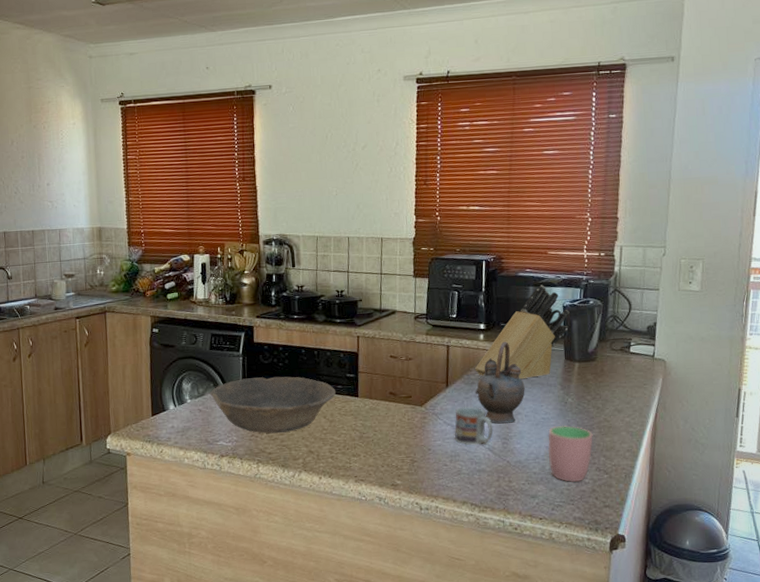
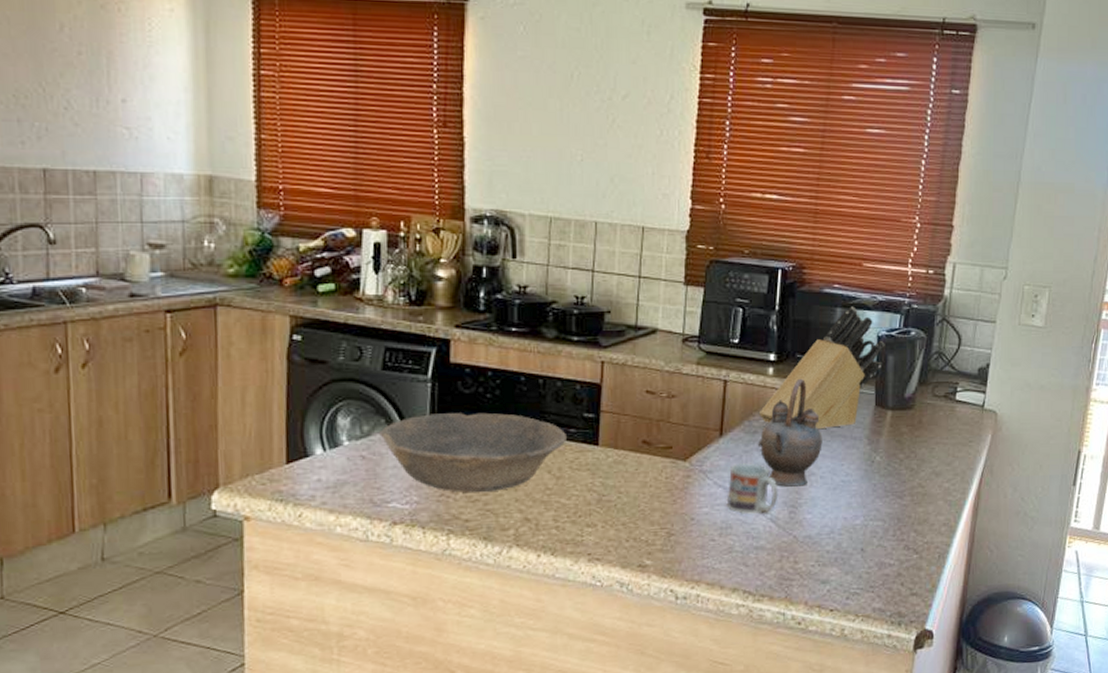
cup: present [547,425,593,483] -> none [846,490,903,565]

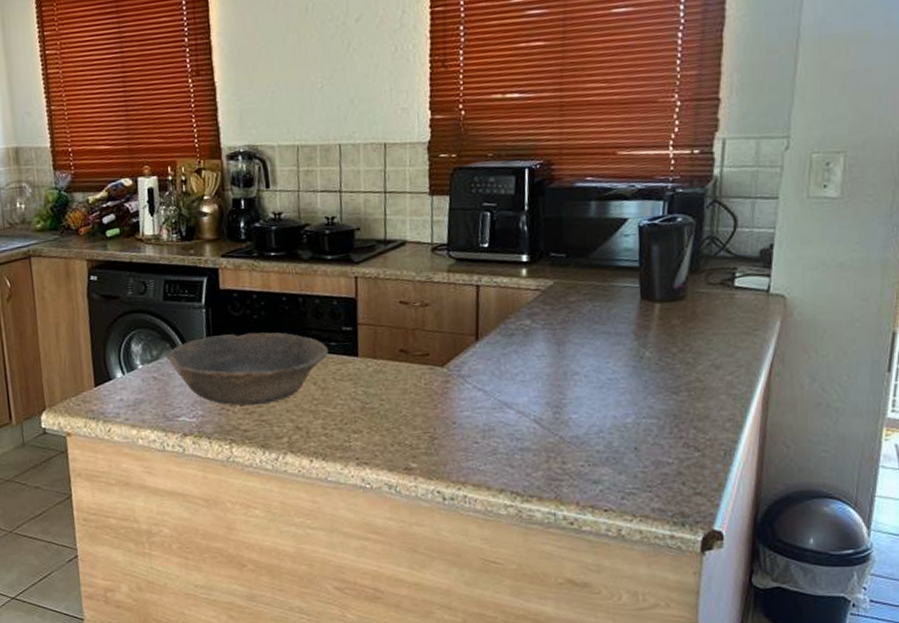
cup: present [726,463,778,515] -> none [487,365,541,417]
teapot: present [757,378,822,487] -> none [515,277,585,388]
knife block: present [760,306,885,428] -> none [515,198,648,327]

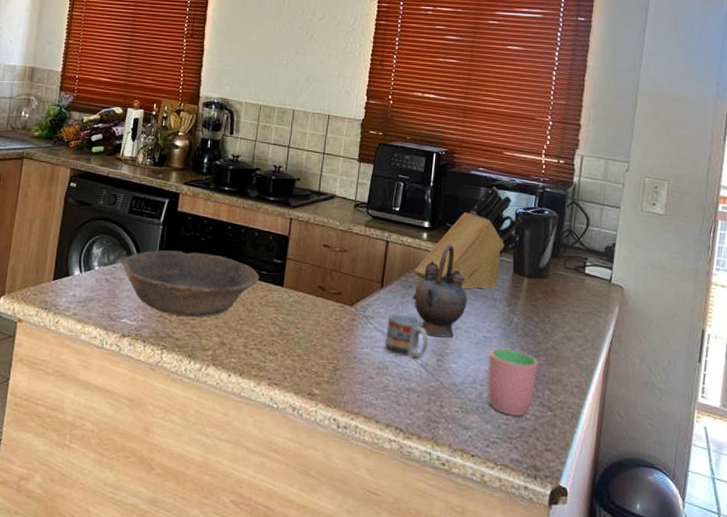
cup: none [487,365,541,417] -> present [384,312,428,360]
knife block: none [515,198,648,327] -> present [415,186,522,289]
teapot: none [515,277,585,388] -> present [412,244,467,338]
cup: none [615,387,680,464] -> present [487,347,538,417]

